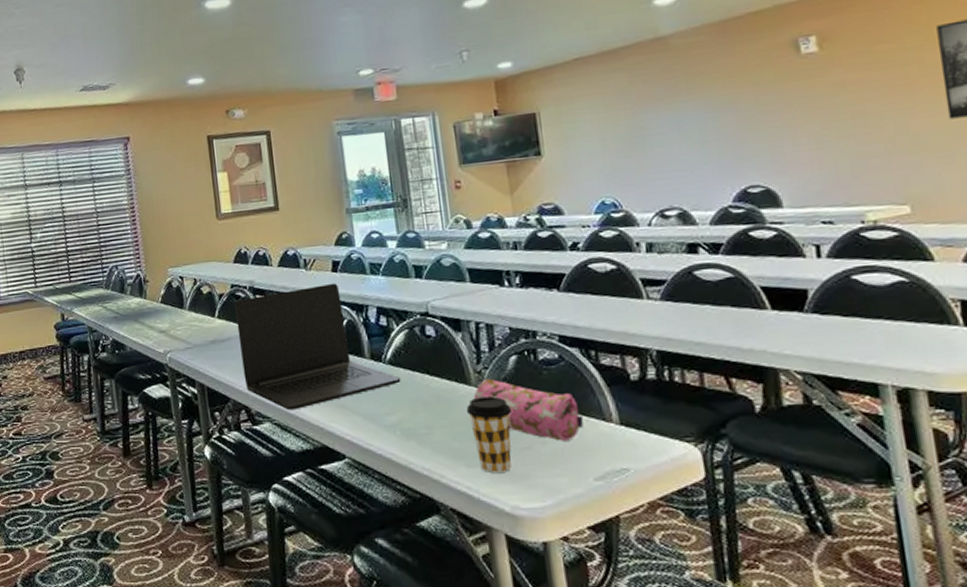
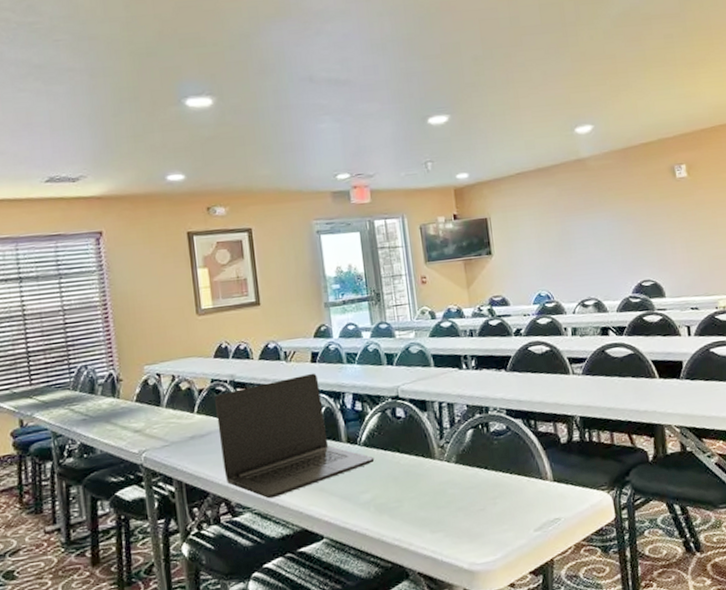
coffee cup: present [466,396,513,473] -> none [431,467,470,536]
pencil case: present [473,378,584,441] -> none [437,451,526,501]

